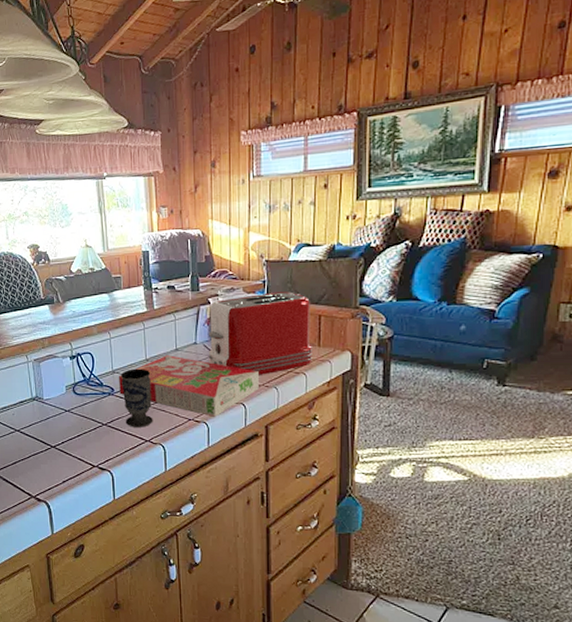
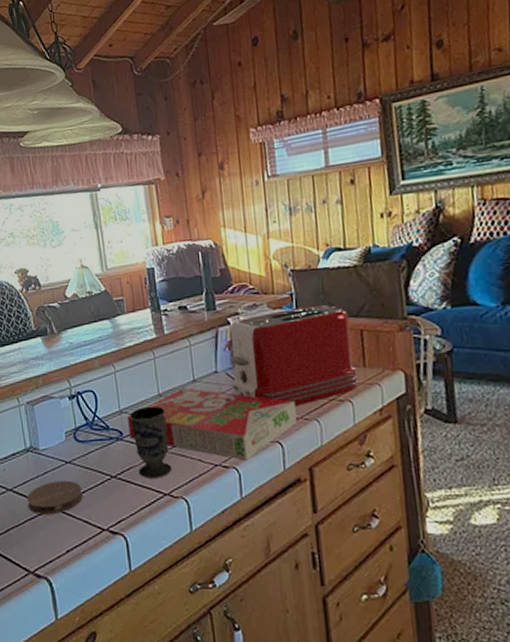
coaster: none [31,425,78,453] -> present [26,480,83,516]

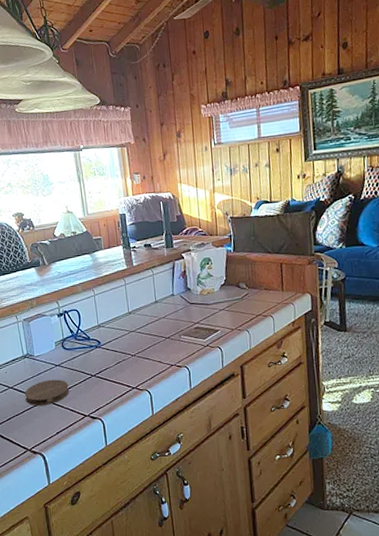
cereal box: present [126,388,297,460] -> none [103,307,232,361]
cup: present [130,406,172,479] -> none [107,321,139,376]
toaster: present [230,304,358,406] -> none [184,244,278,320]

